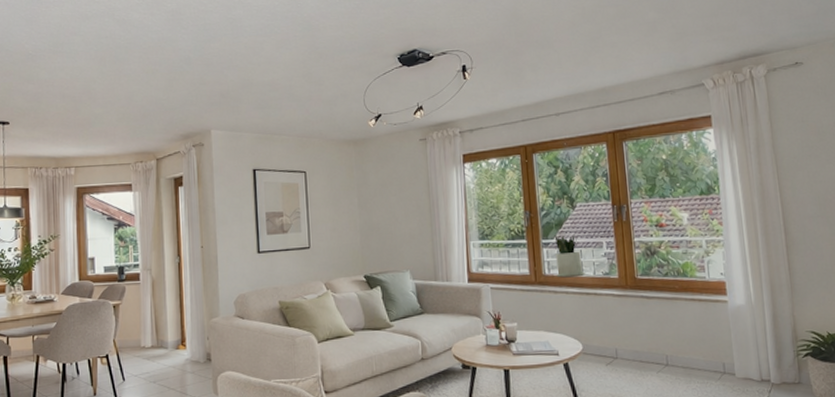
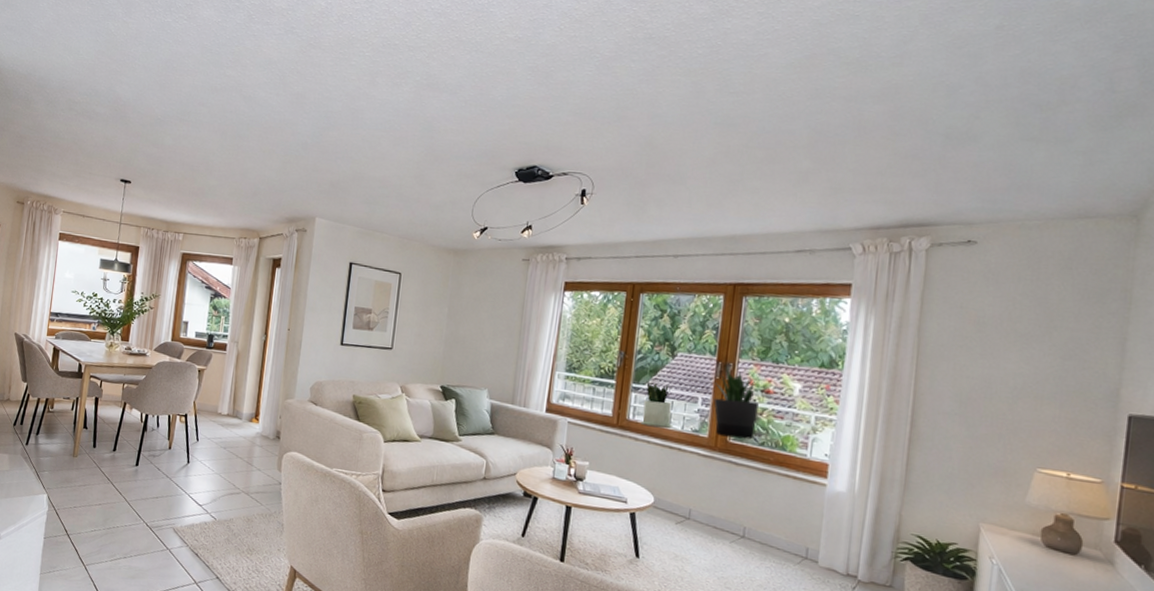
planter: none [615,209,659,274] -> present [713,367,759,440]

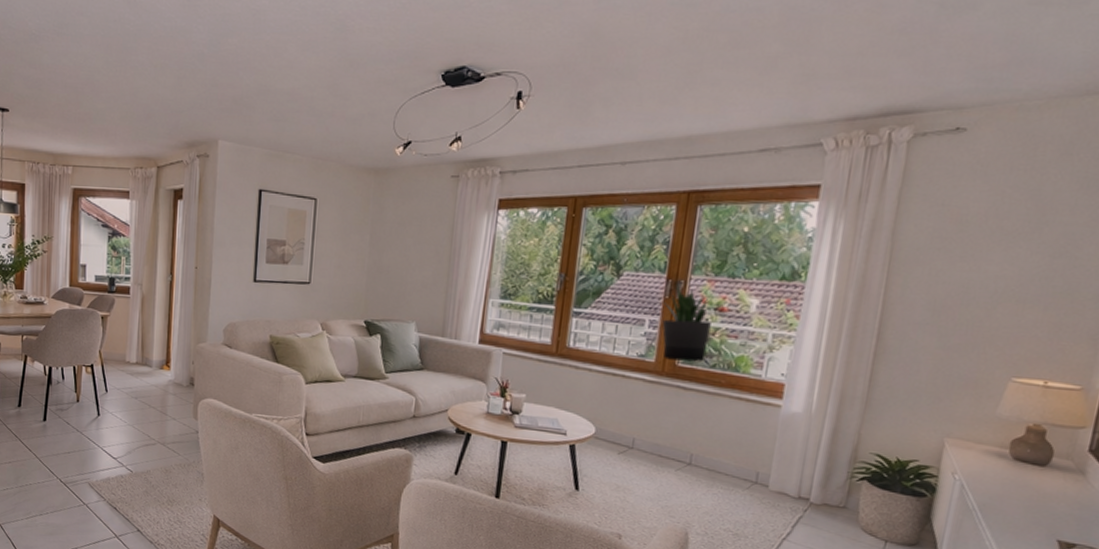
planter: present [640,382,674,429] -> none [581,306,618,355]

